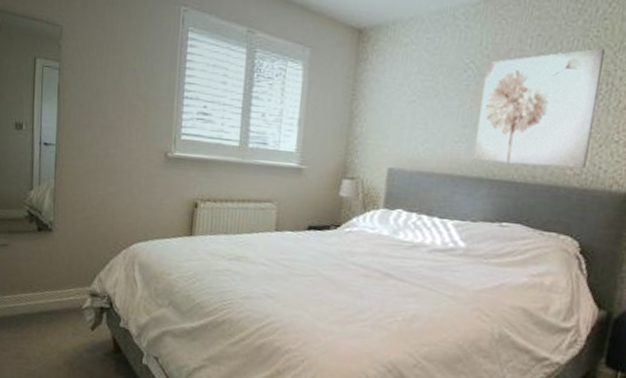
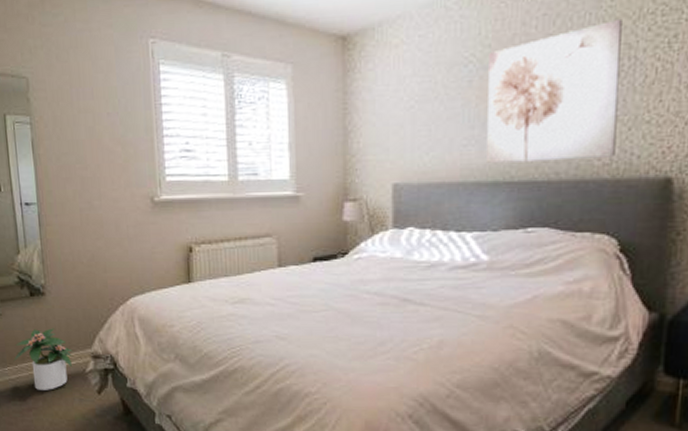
potted plant: none [14,262,73,322] -> present [14,328,73,390]

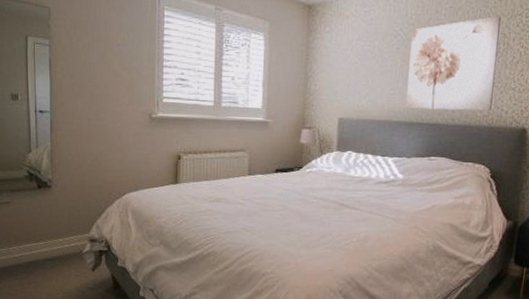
potted plant: present [14,328,73,390] -> none [19,215,73,267]

